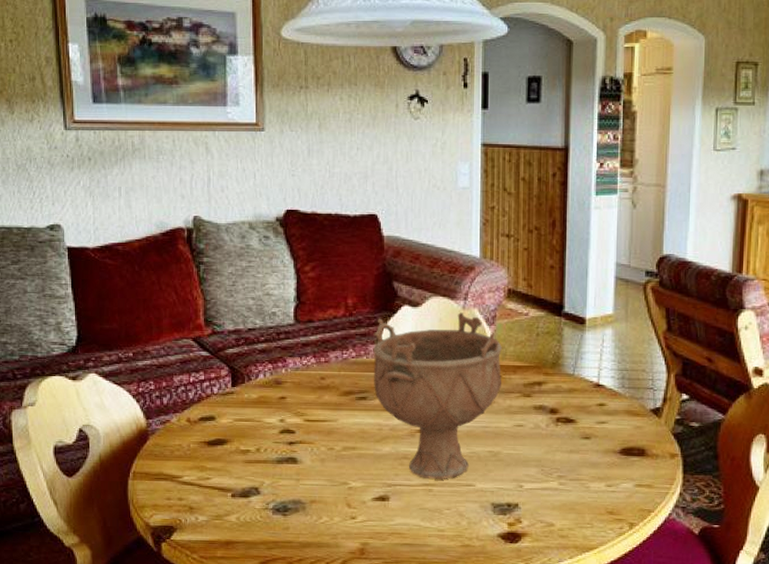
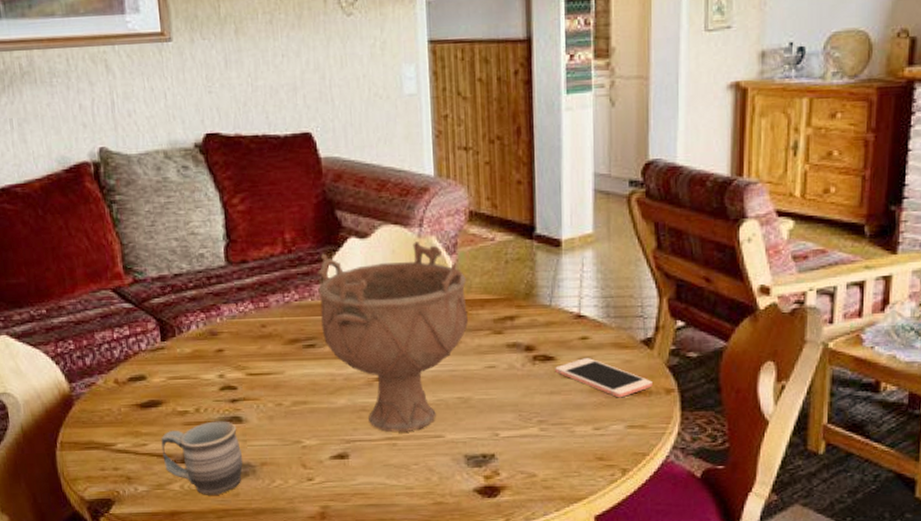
mug: none [223,460,295,528] -> present [161,421,243,495]
cell phone: none [575,422,659,460] -> present [555,358,653,398]

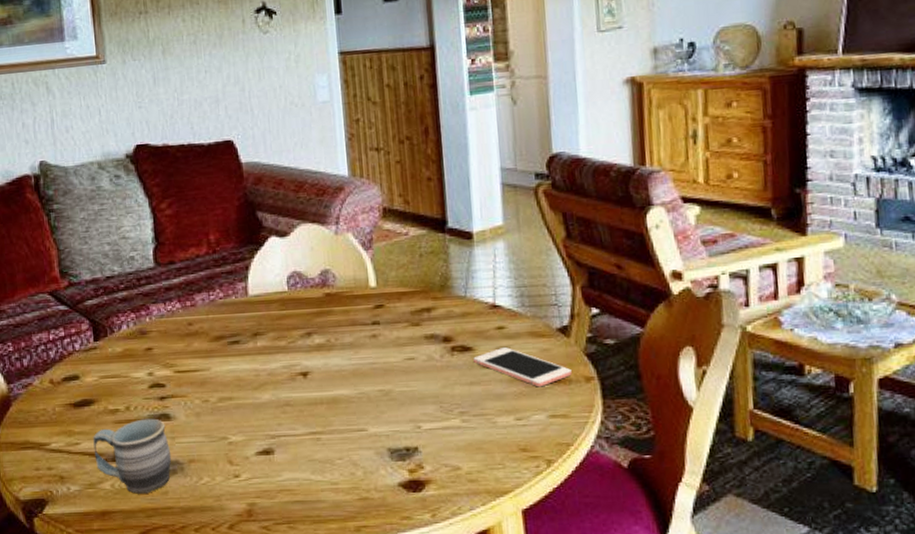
decorative bowl: present [317,241,468,432] -> none [240,238,386,426]

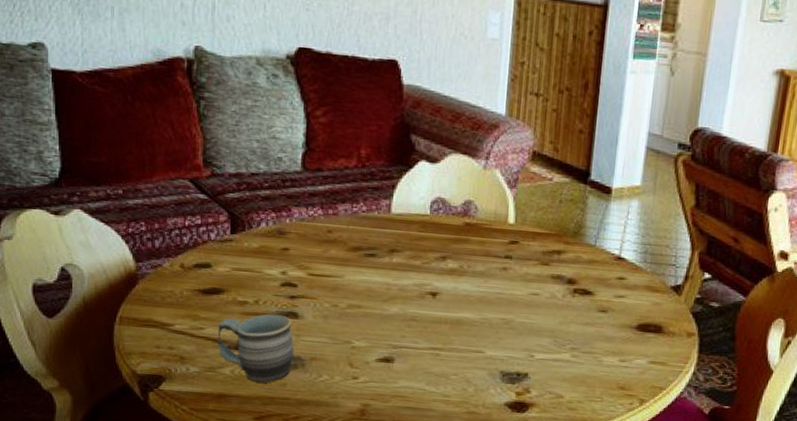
cell phone: present [473,347,572,387] -> none [592,296,677,336]

